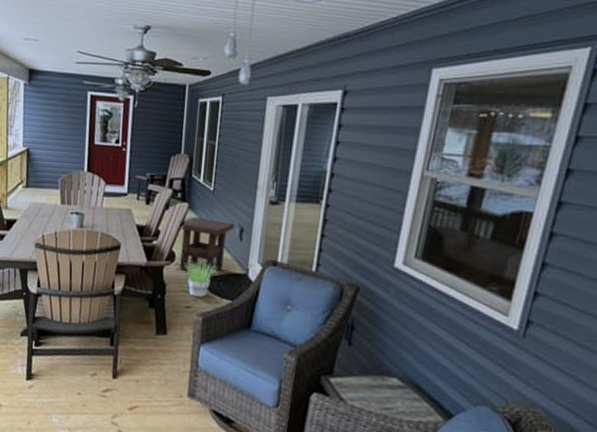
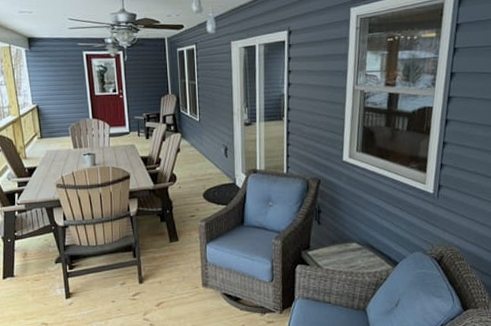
side table: present [179,216,235,276] -> none [176,143,220,189]
potted plant: present [185,261,216,298] -> none [185,178,210,208]

